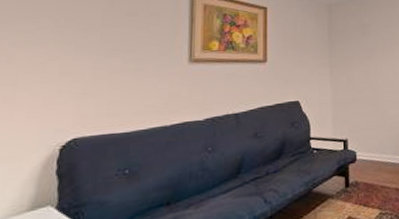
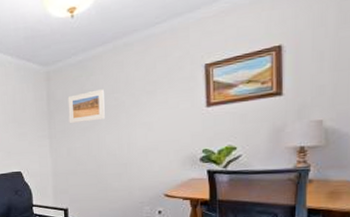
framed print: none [348,23,381,54] -> present [67,89,105,124]

